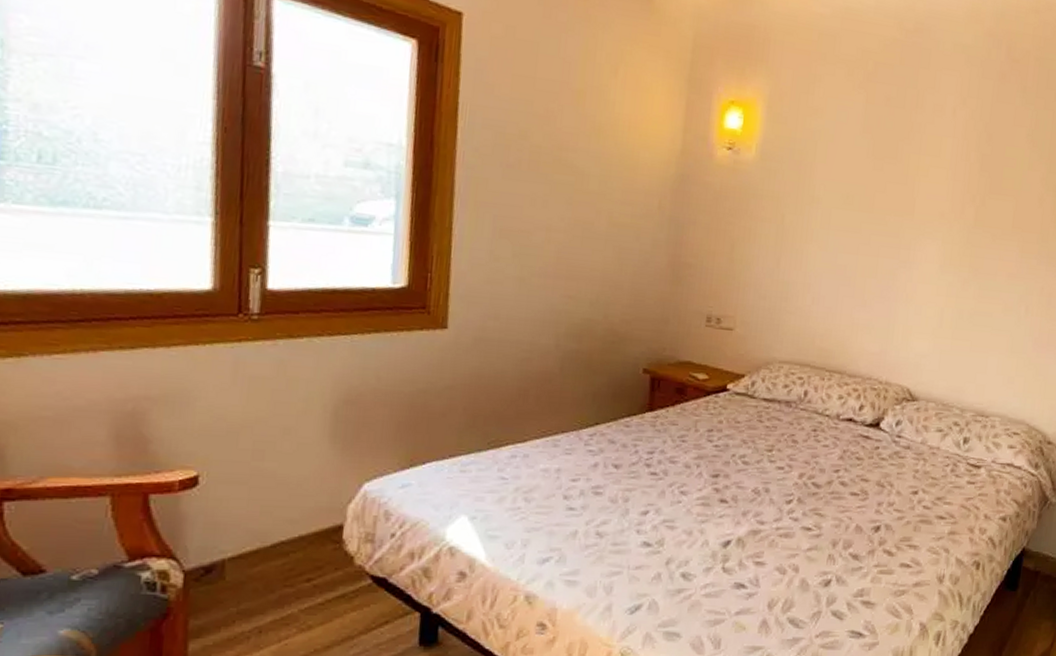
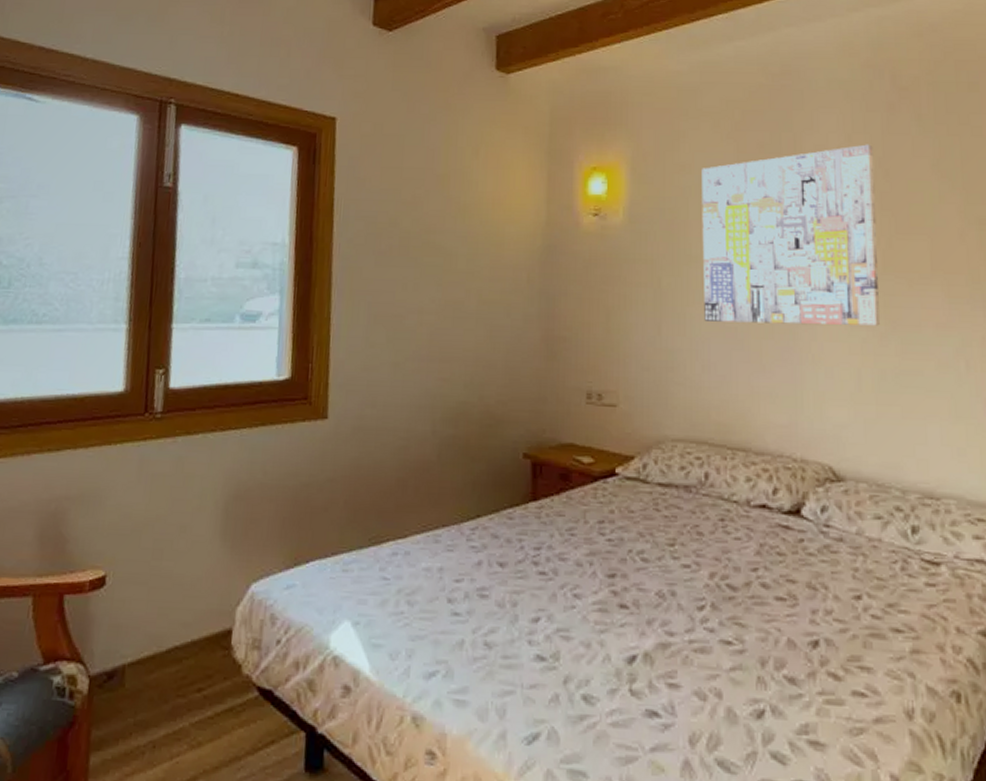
wall art: none [819,108,983,273] -> present [702,144,880,326]

